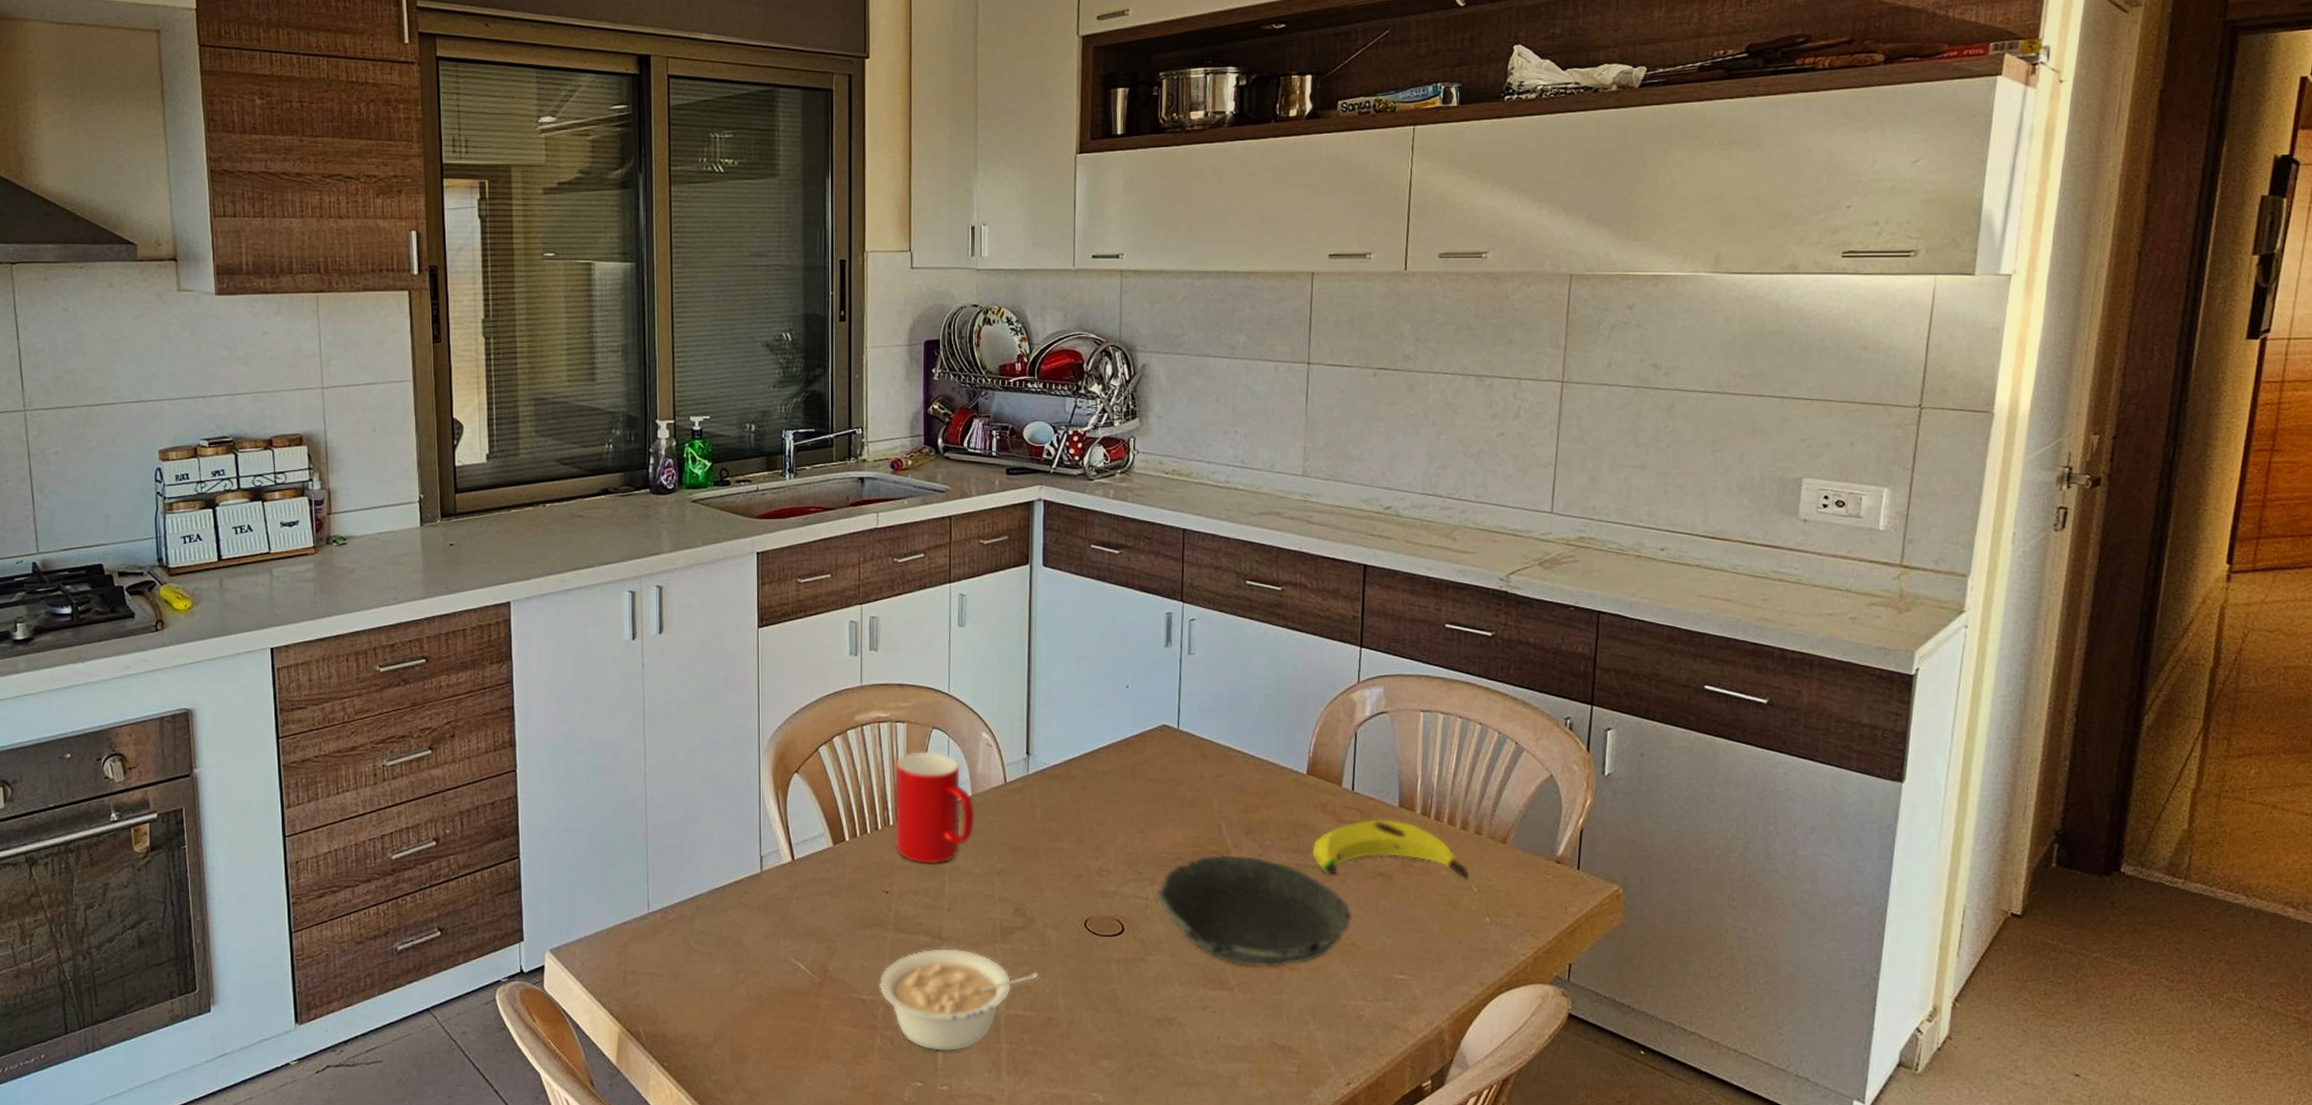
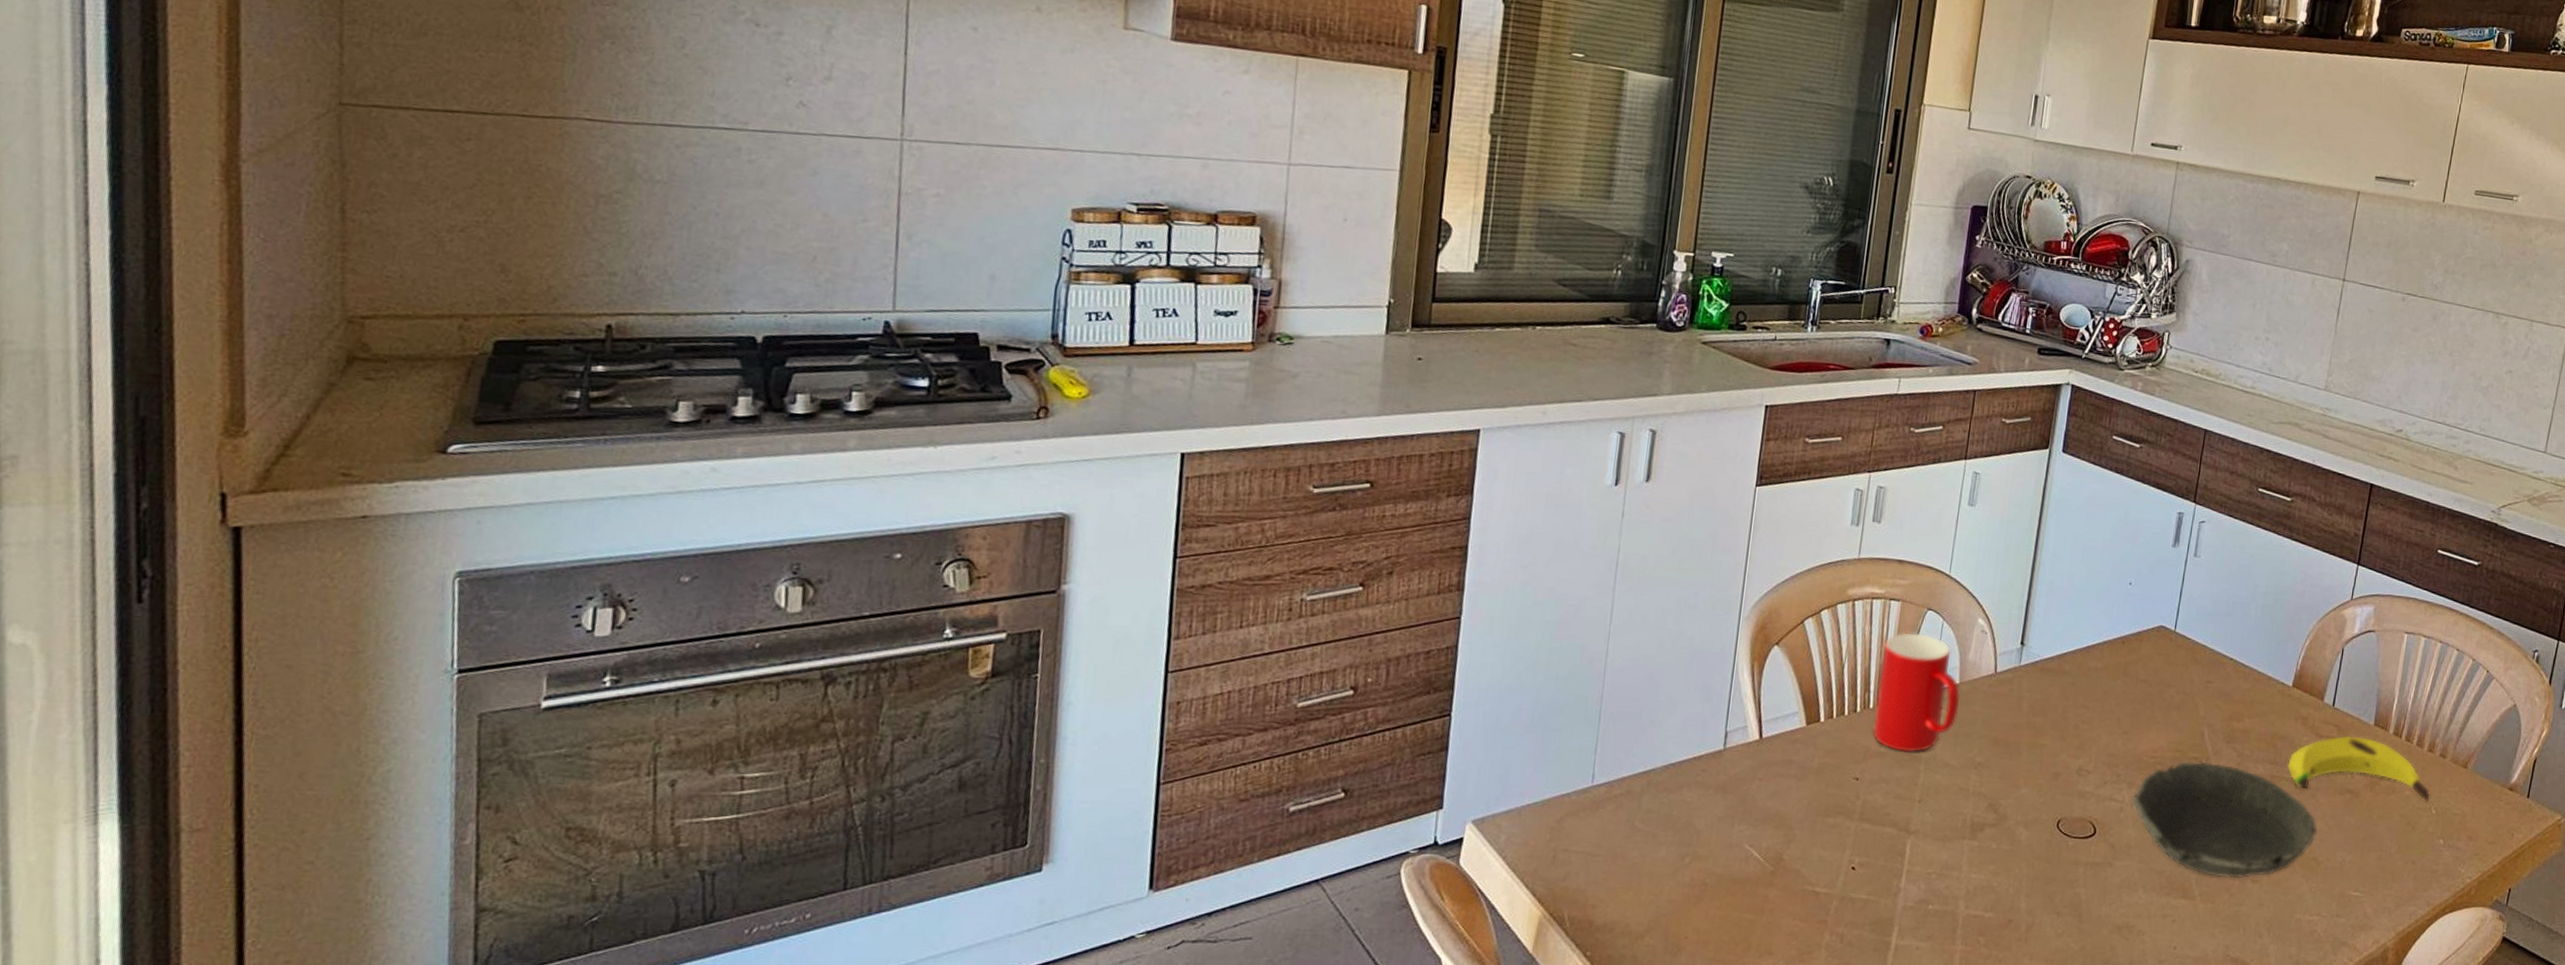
legume: present [878,948,1039,1051] -> none [1835,842,2004,951]

